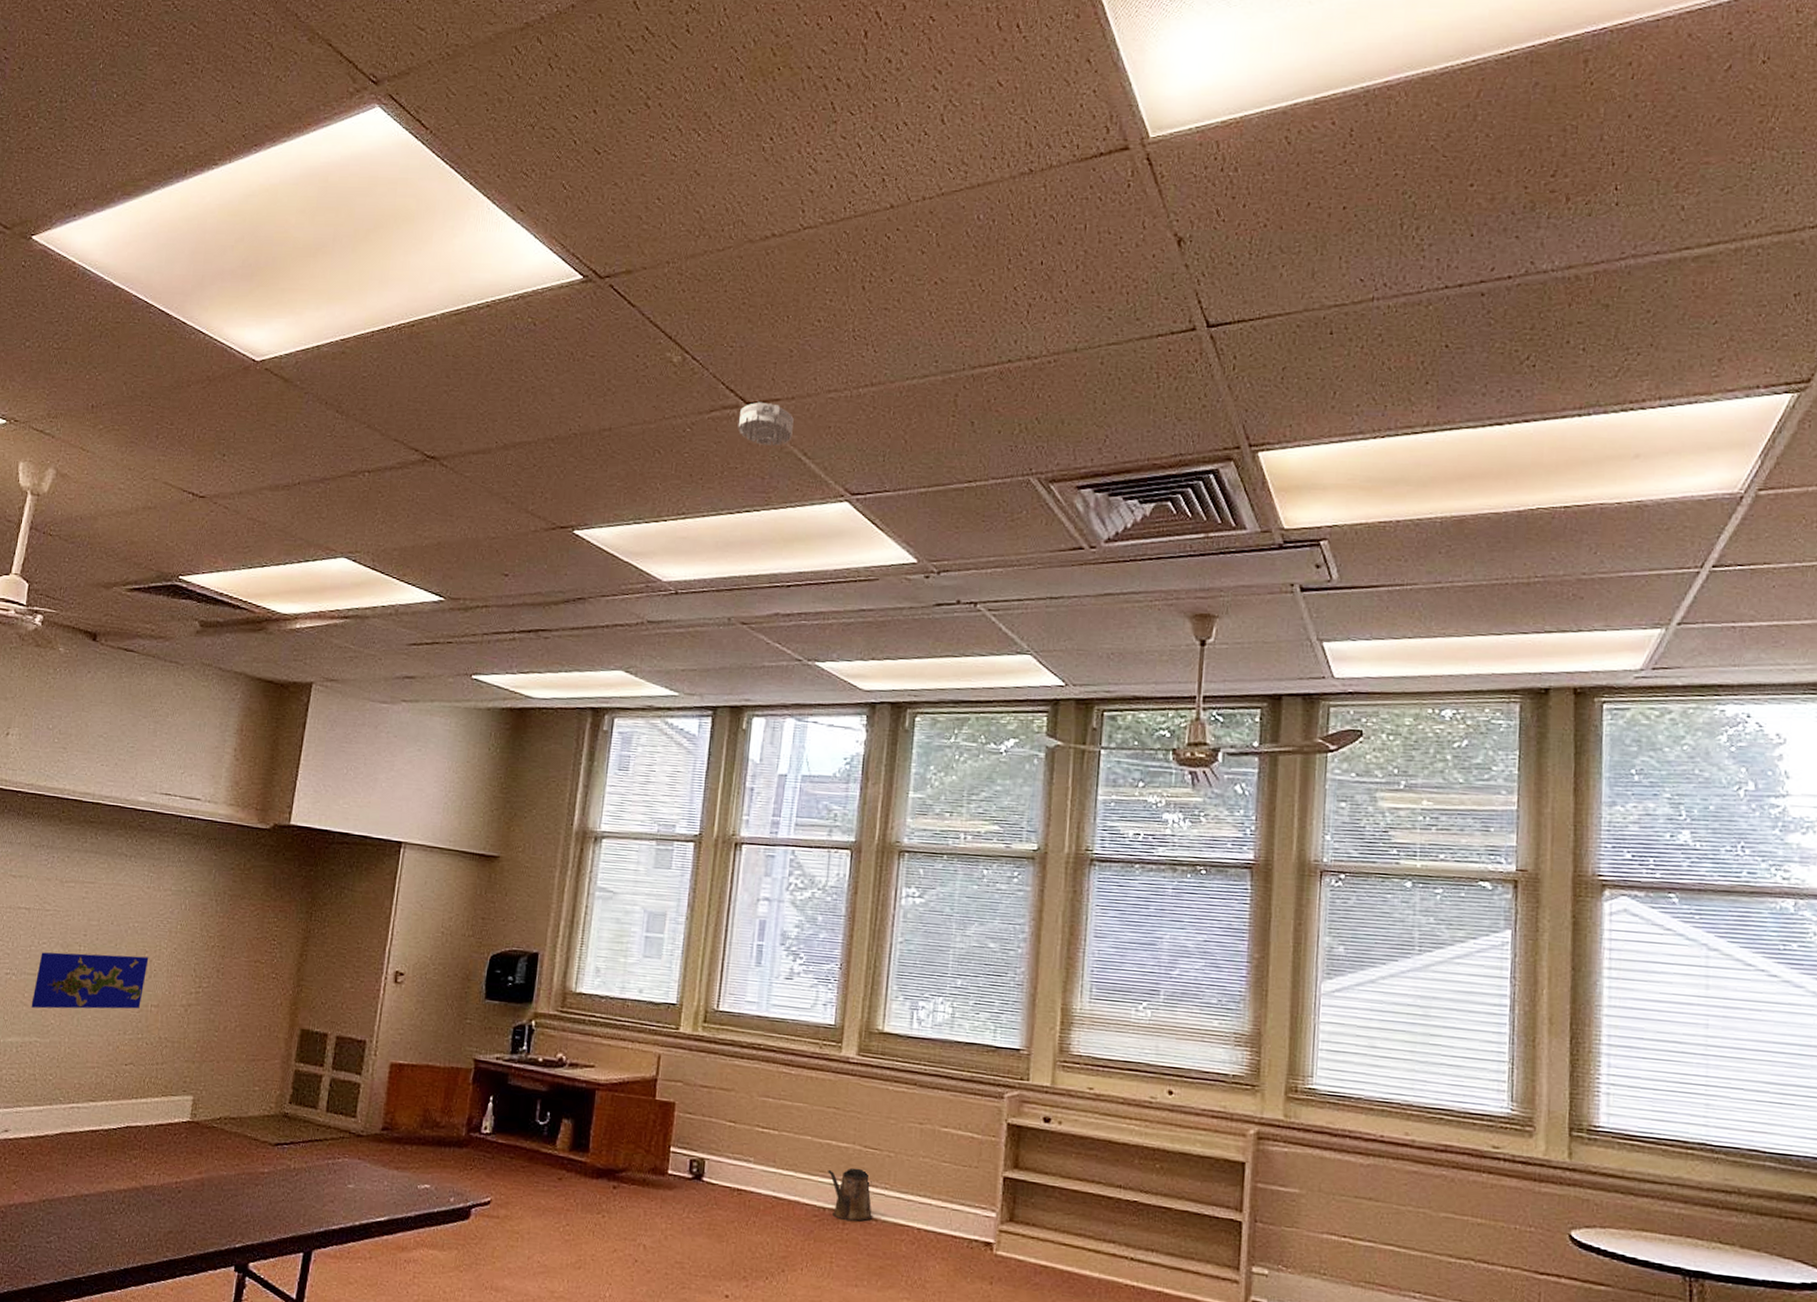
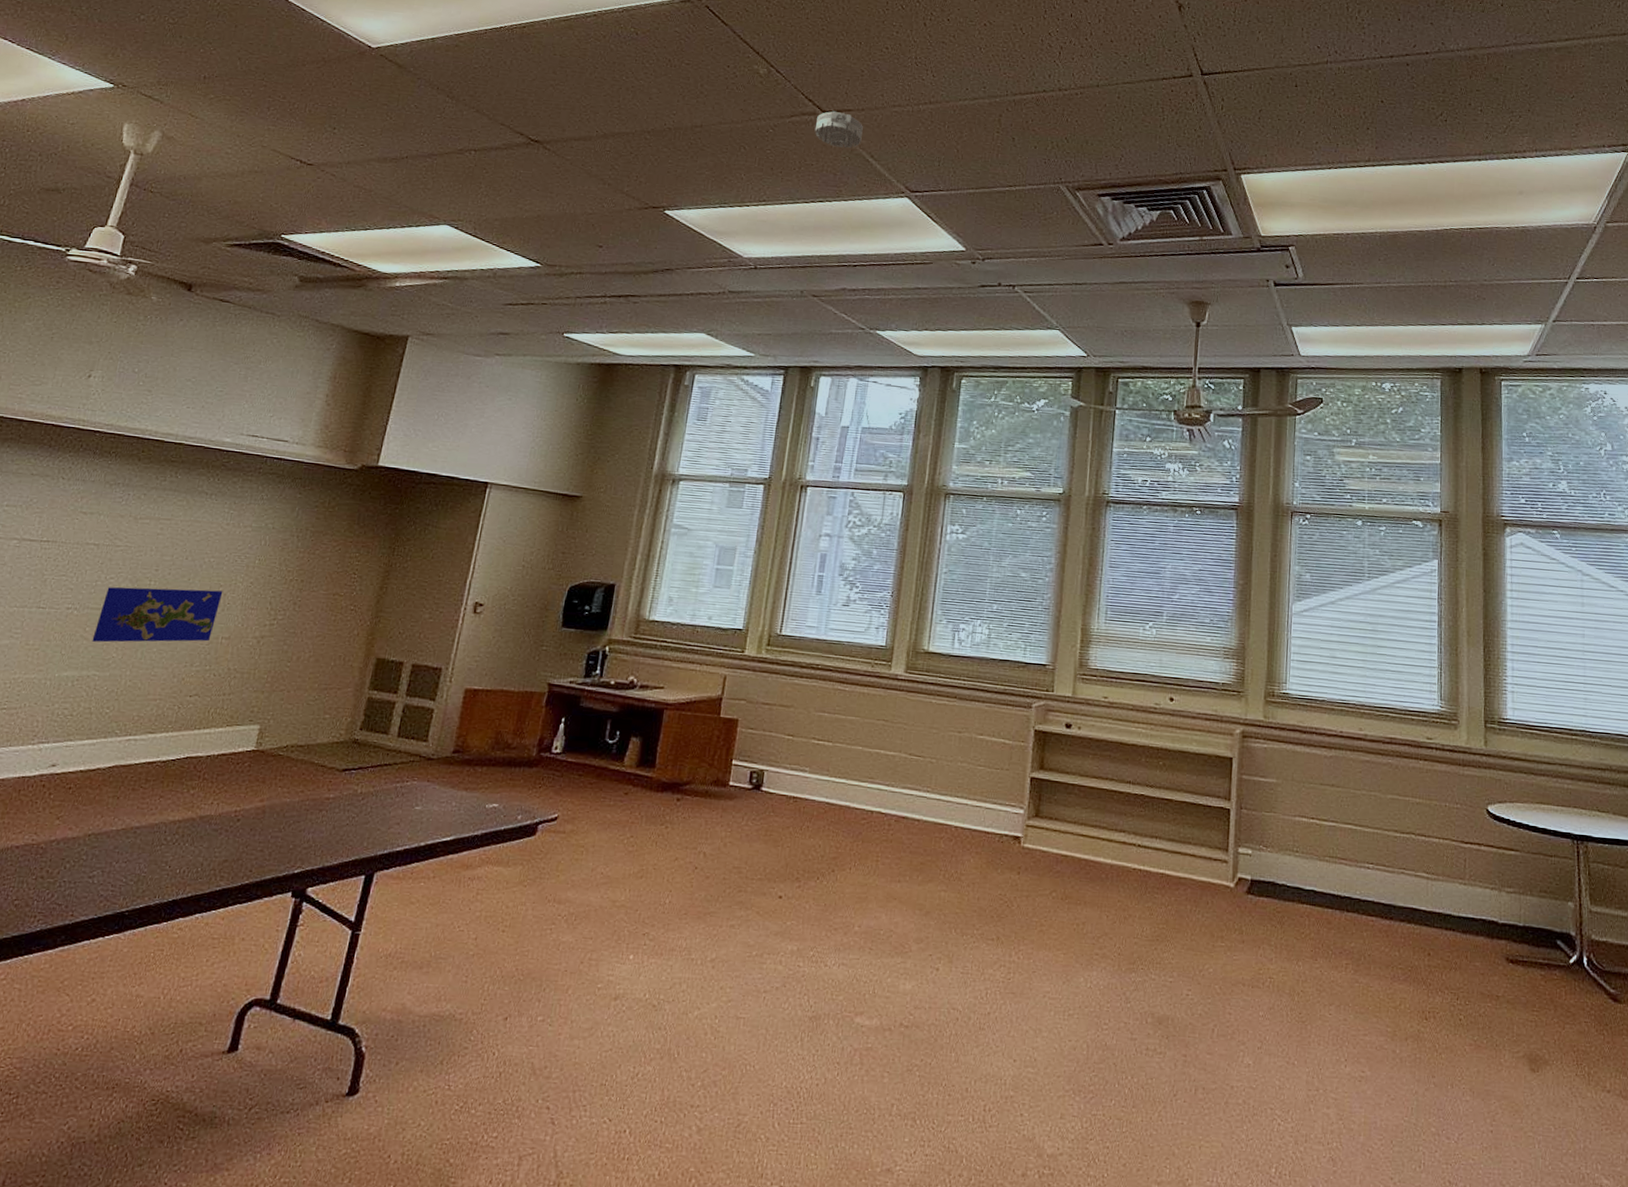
watering can: present [828,1167,873,1221] -> none [876,774,916,822]

